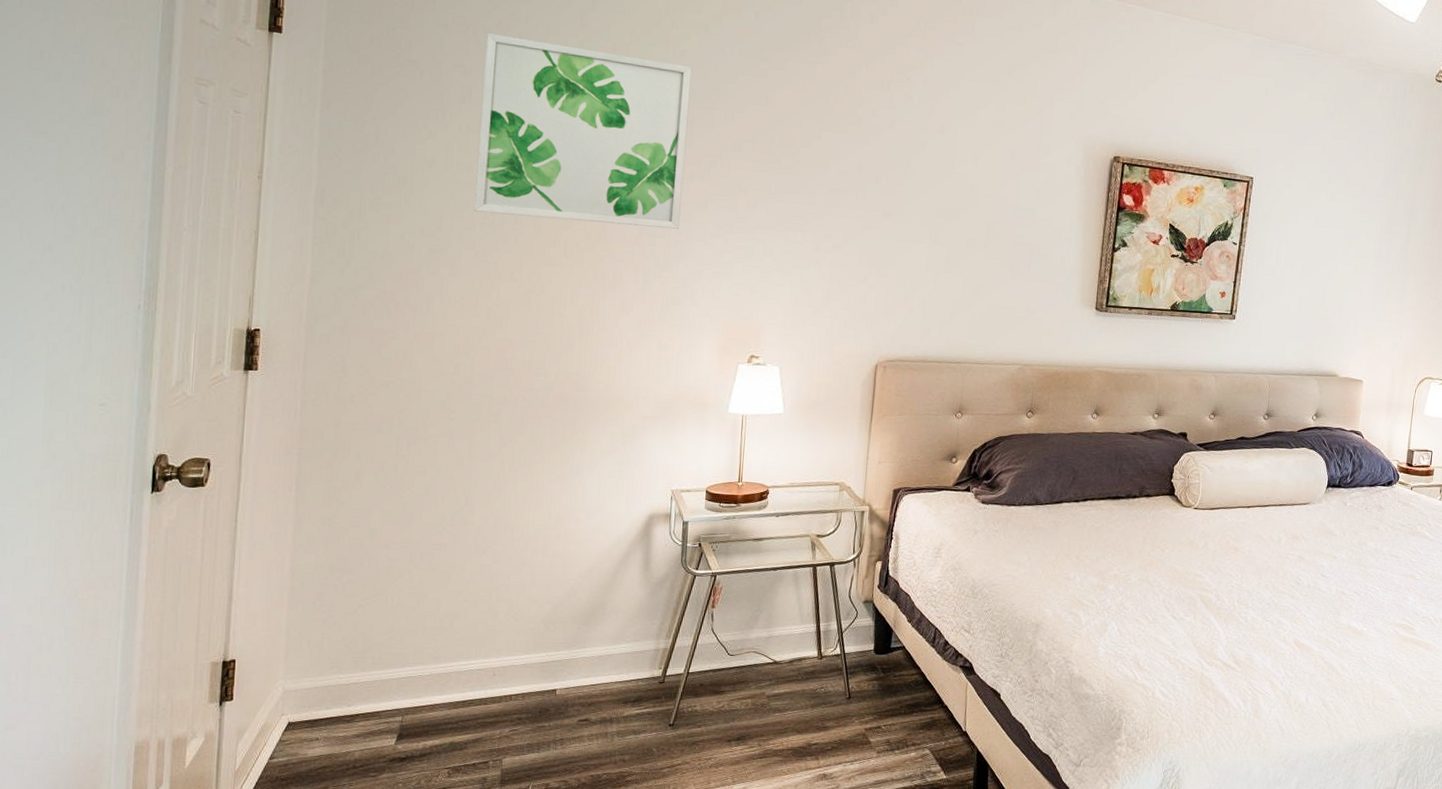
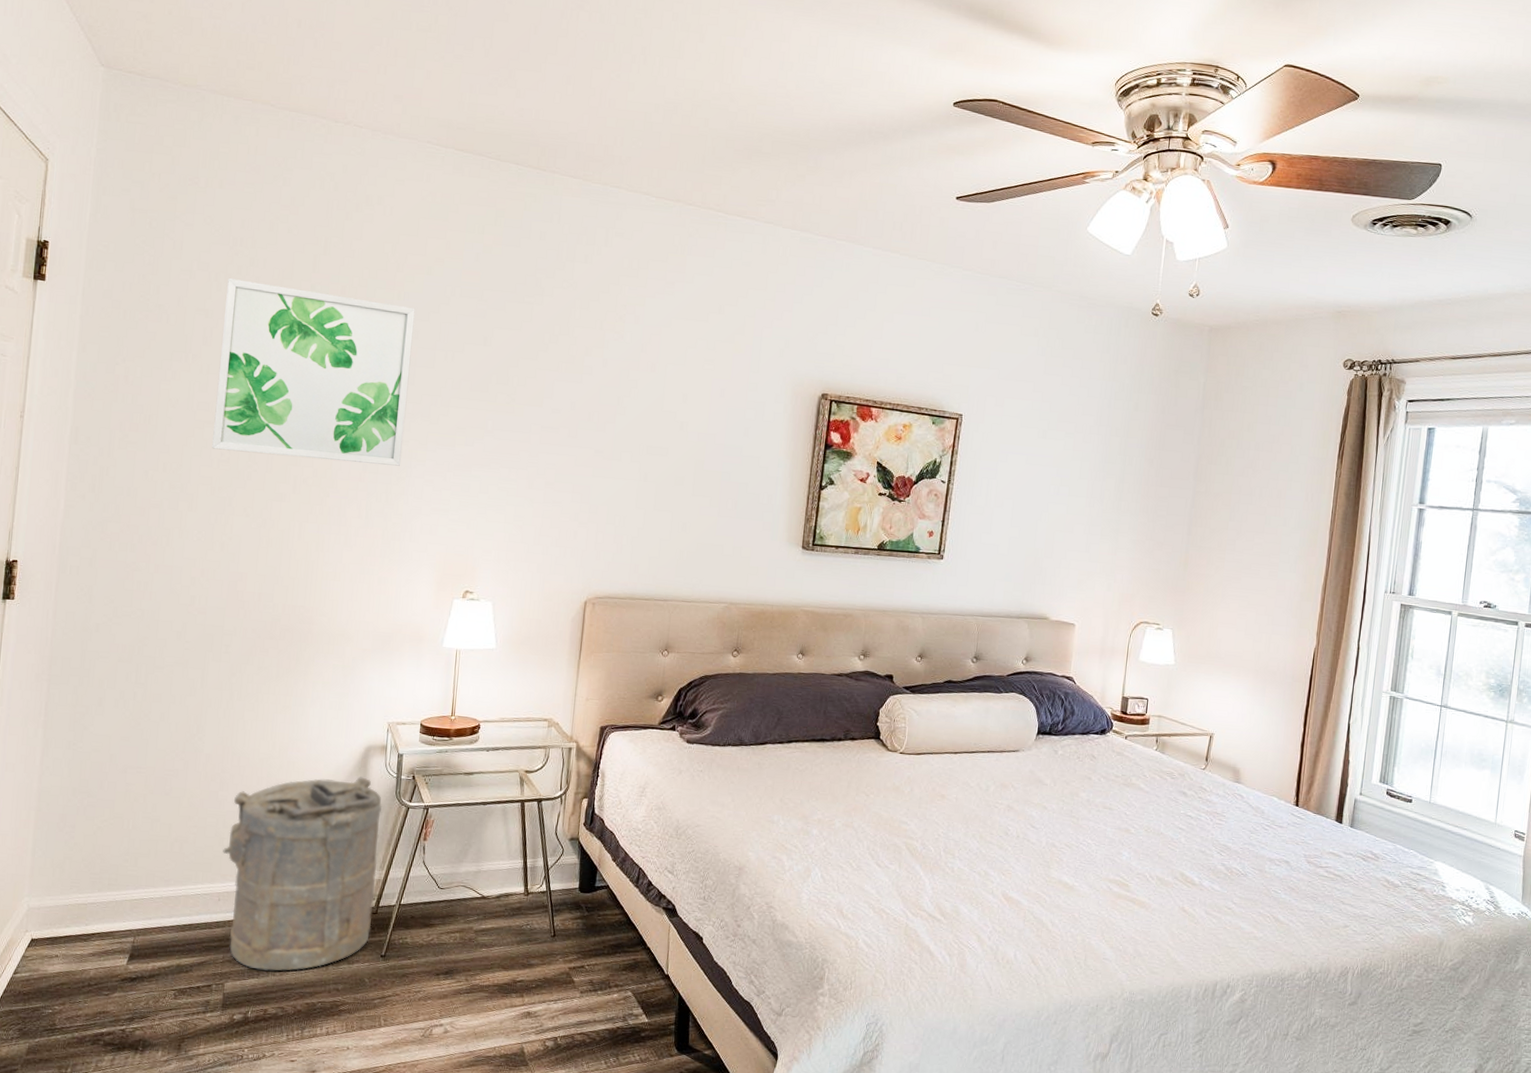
laundry hamper: none [497,545,667,745] -> present [223,776,382,971]

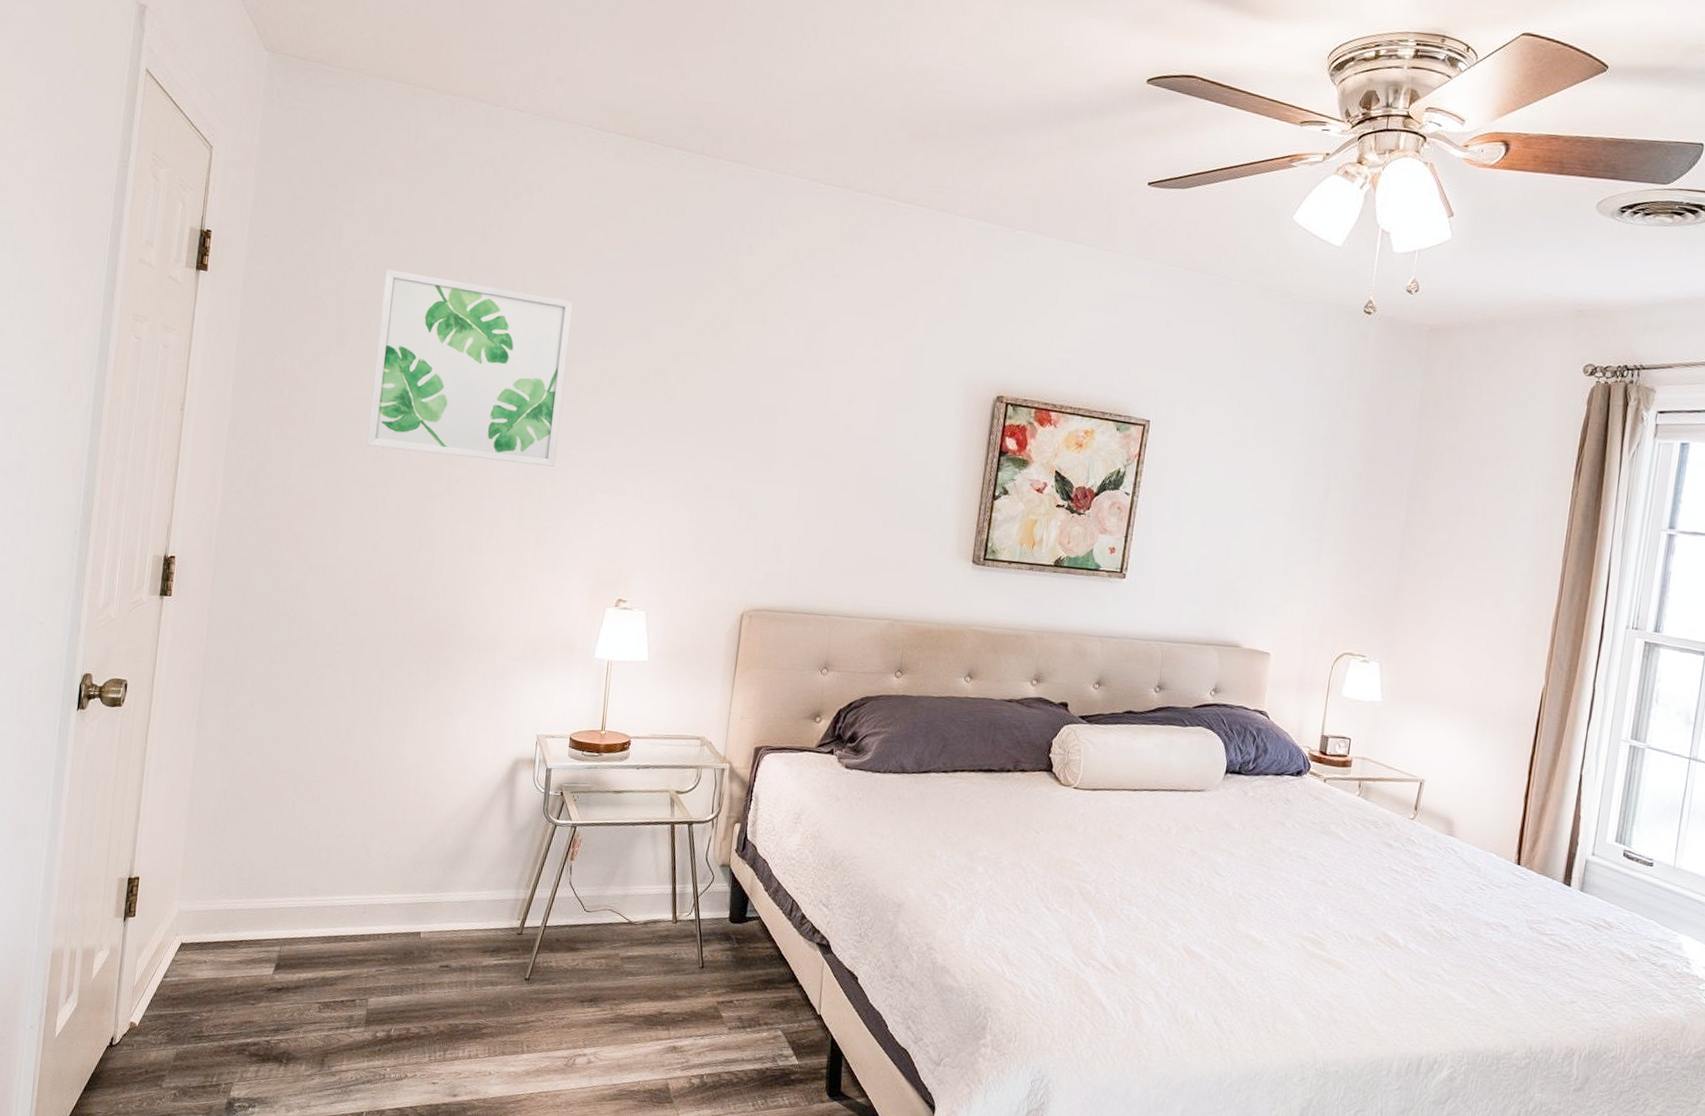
laundry hamper: present [223,776,382,971] -> none [369,790,529,990]

